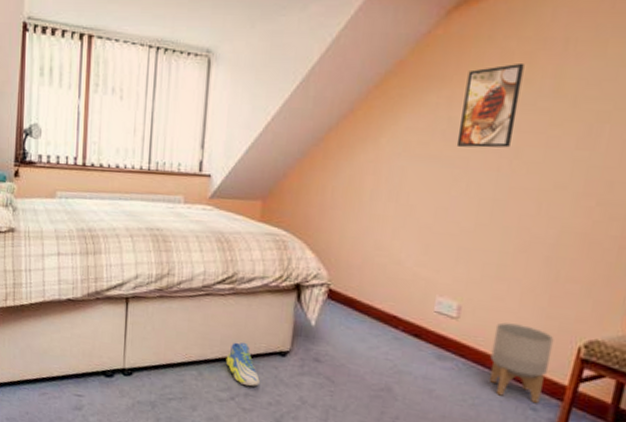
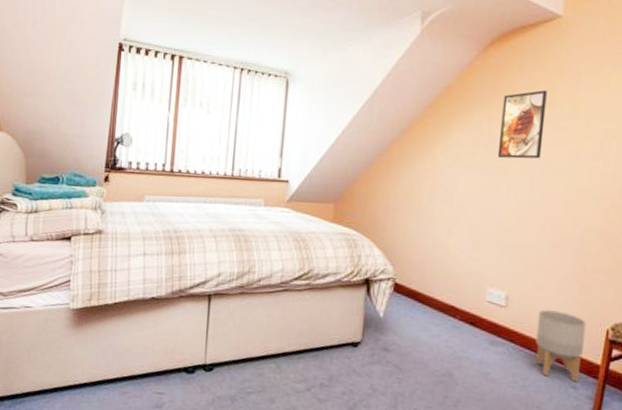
sneaker: present [226,342,260,386] -> none [302,334,334,377]

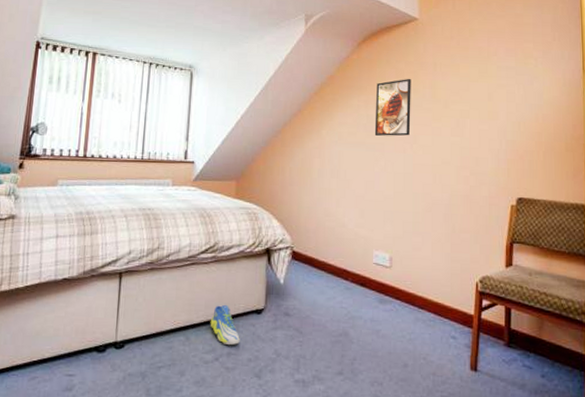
sneaker: none [302,334,334,377] -> present [210,304,240,346]
planter: present [535,309,587,383] -> none [418,268,459,333]

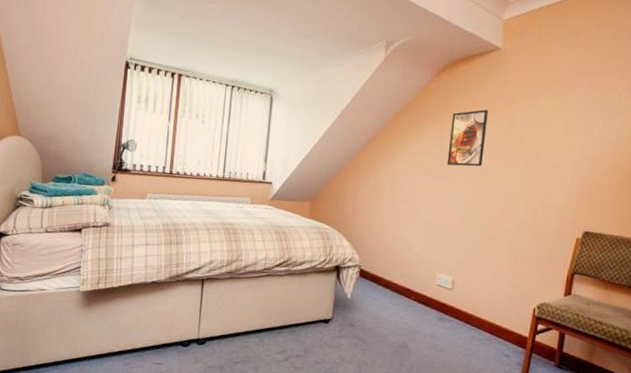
sneaker: present [210,304,240,346] -> none [282,313,309,349]

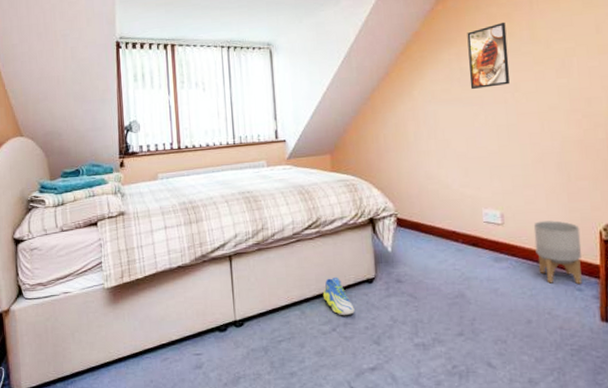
sneaker: none [282,313,309,349] -> present [322,276,355,316]
planter: none [475,292,518,352] -> present [533,220,582,285]

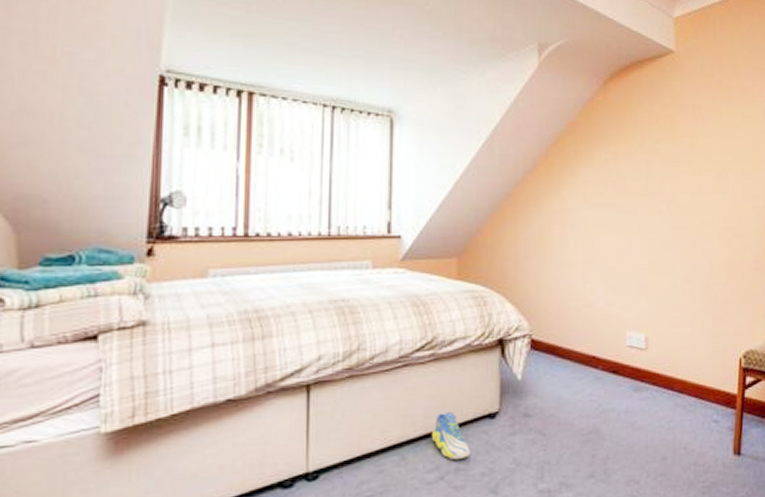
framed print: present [467,22,510,89] -> none [625,124,667,195]
planter: present [533,220,582,285] -> none [677,346,722,416]

